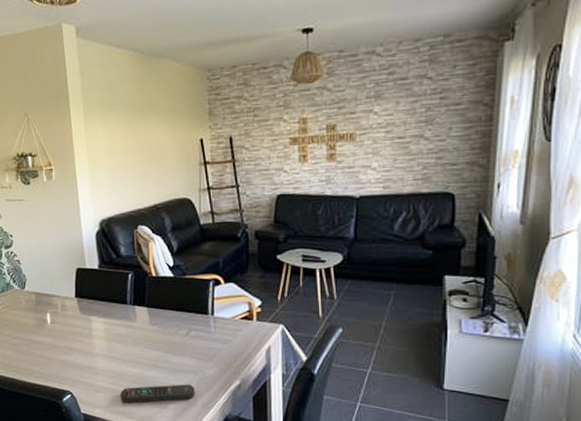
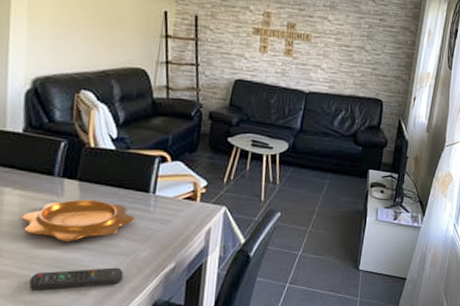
decorative bowl: none [107,323,198,361] -> present [21,199,134,241]

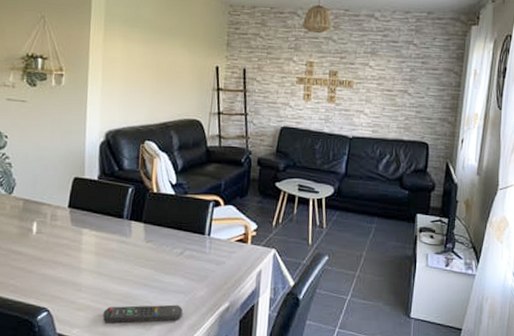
decorative bowl: present [21,199,134,241] -> none [97,240,192,279]

